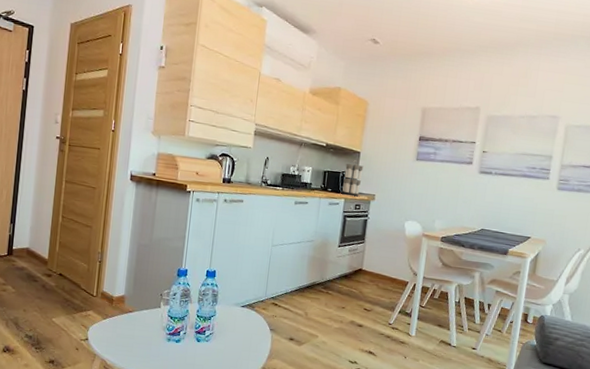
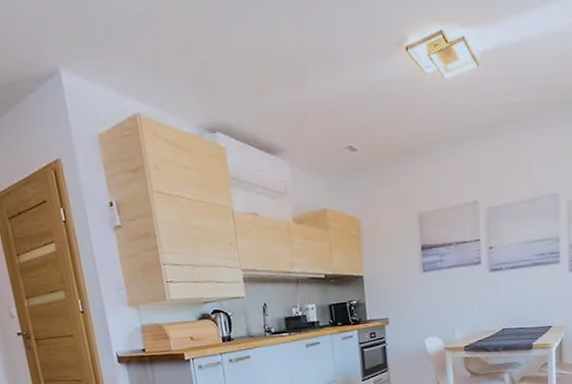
spice rack: present [341,160,364,197] -> none [350,286,372,326]

